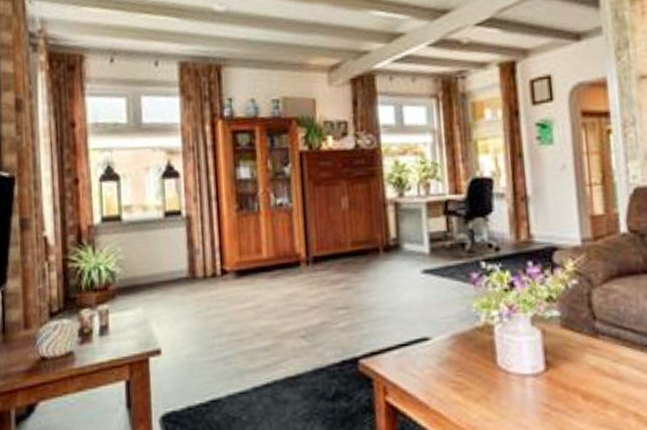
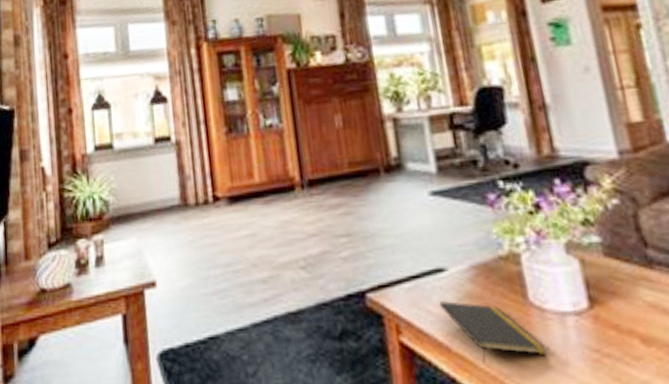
notepad: none [422,365,509,419] -> present [439,300,549,364]

